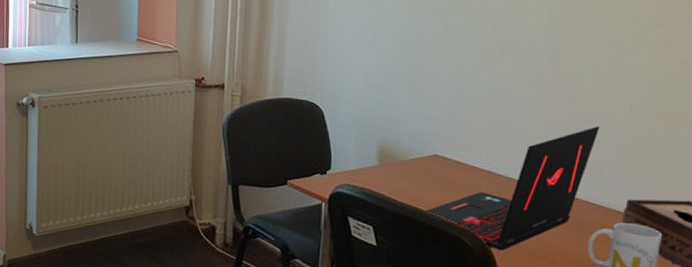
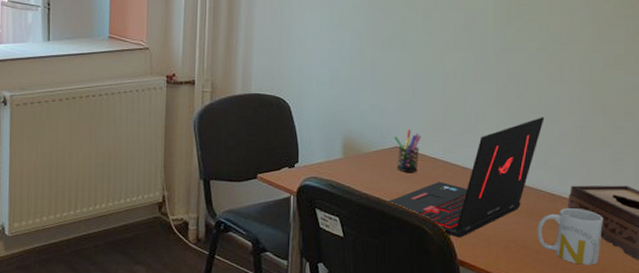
pen holder: none [433,136,463,182] -> present [394,129,421,172]

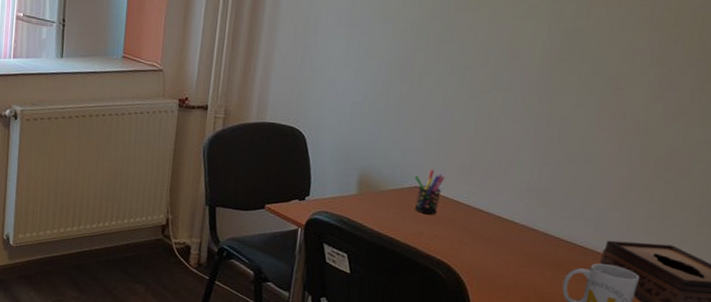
laptop: present [387,117,545,238] -> none [400,166,586,285]

